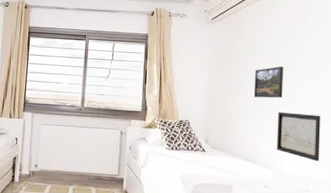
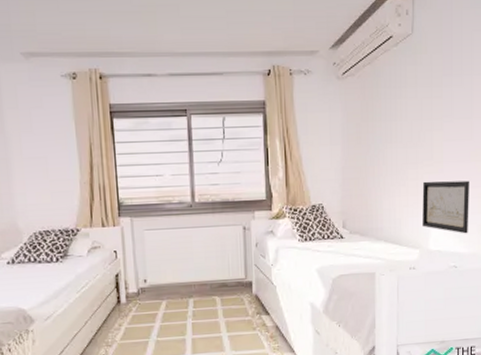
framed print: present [254,66,284,99] -> none [395,126,429,168]

